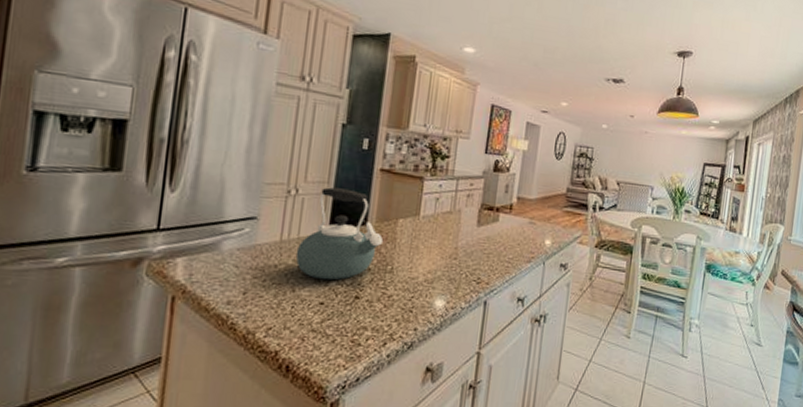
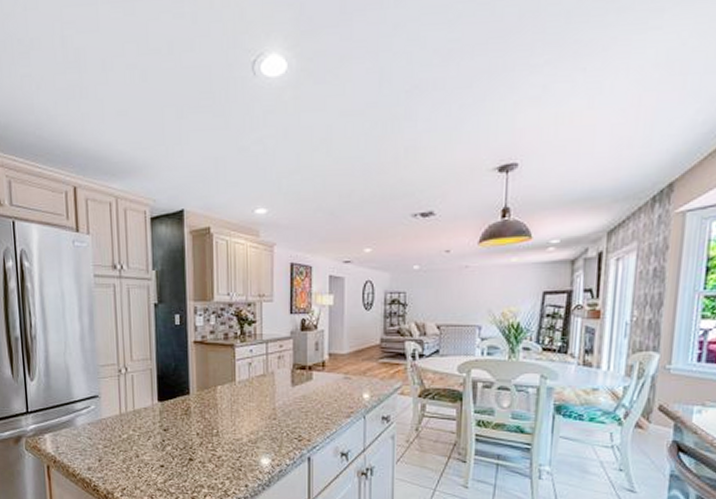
kettle: present [295,187,383,281] -> none [134,363,205,446]

